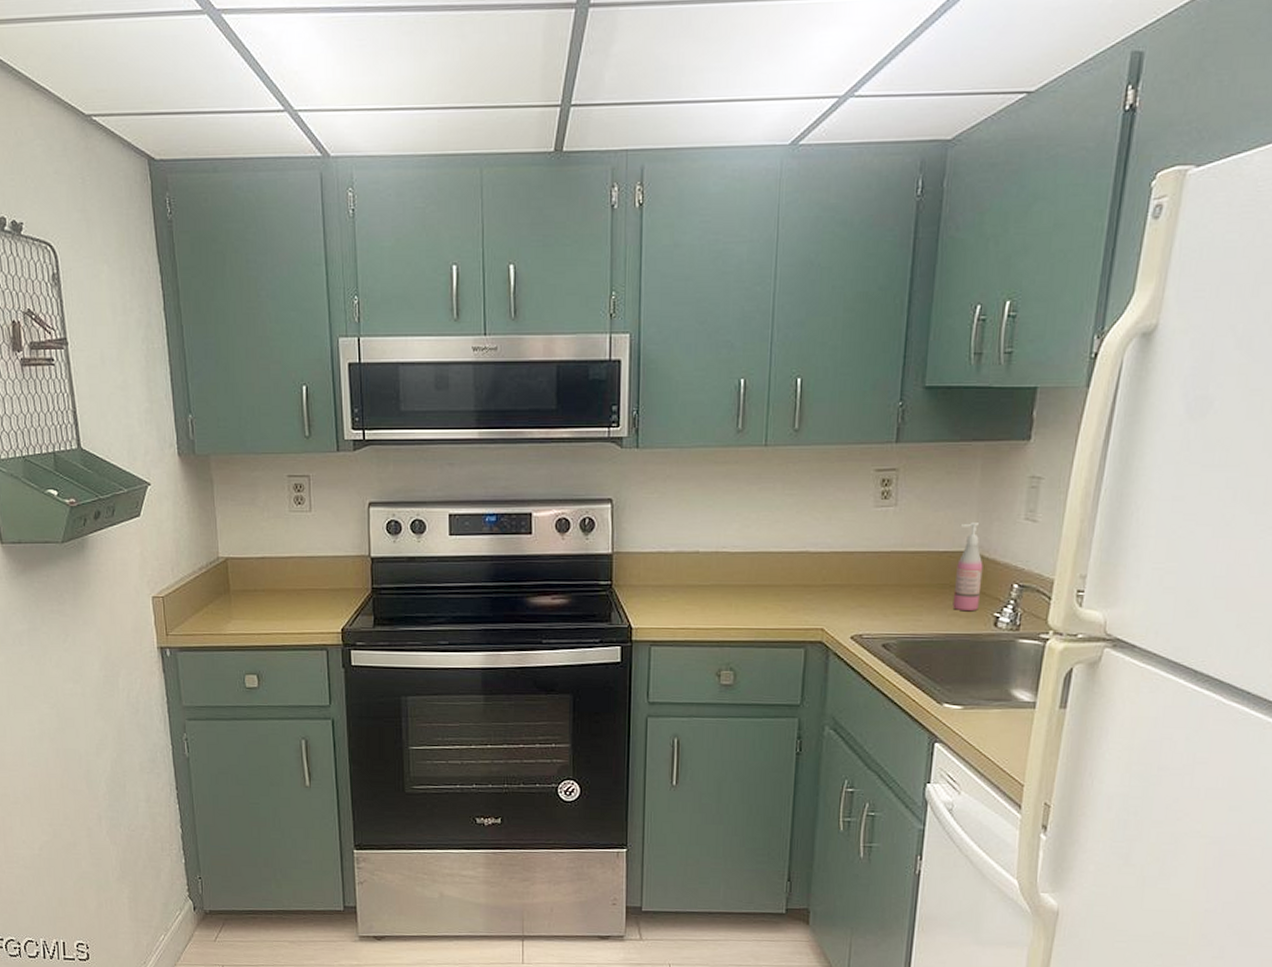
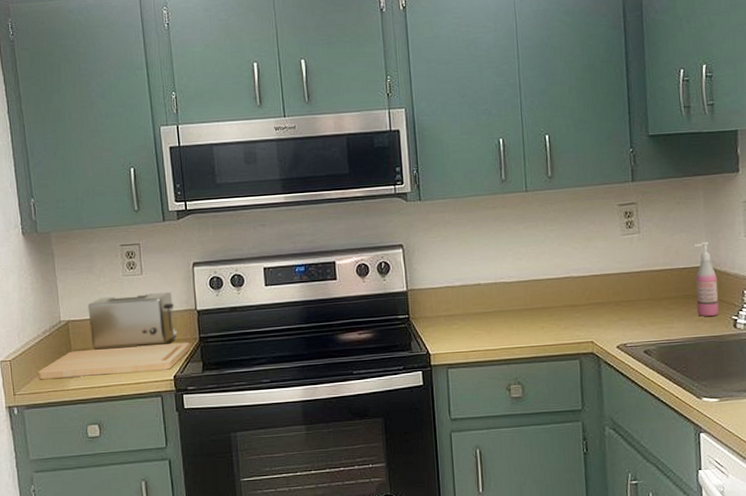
cutting board: none [192,591,361,622] -> present [37,342,190,380]
toaster: none [249,532,347,594] -> present [88,290,177,350]

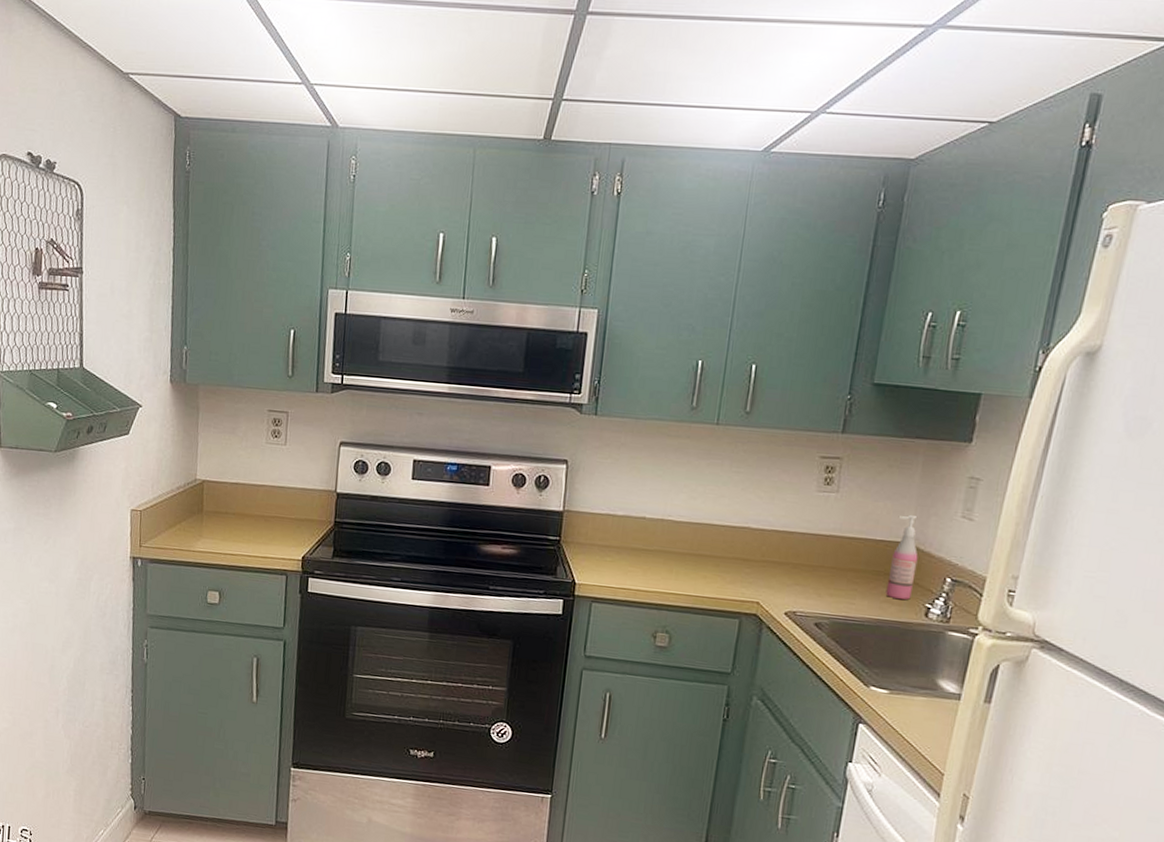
cutting board: present [37,342,190,380] -> none [165,512,324,549]
toaster: present [88,290,177,350] -> none [224,460,315,524]

